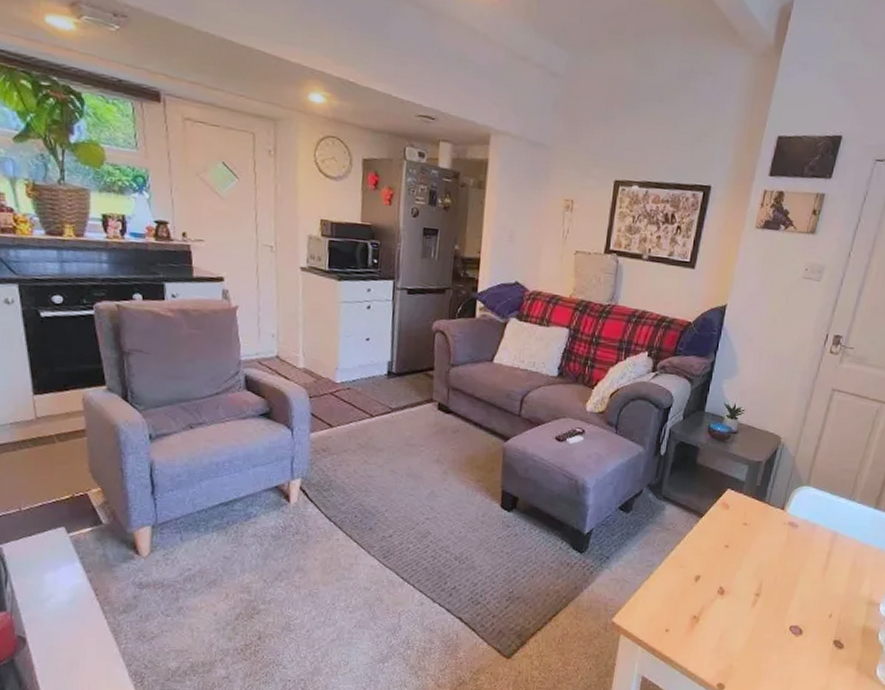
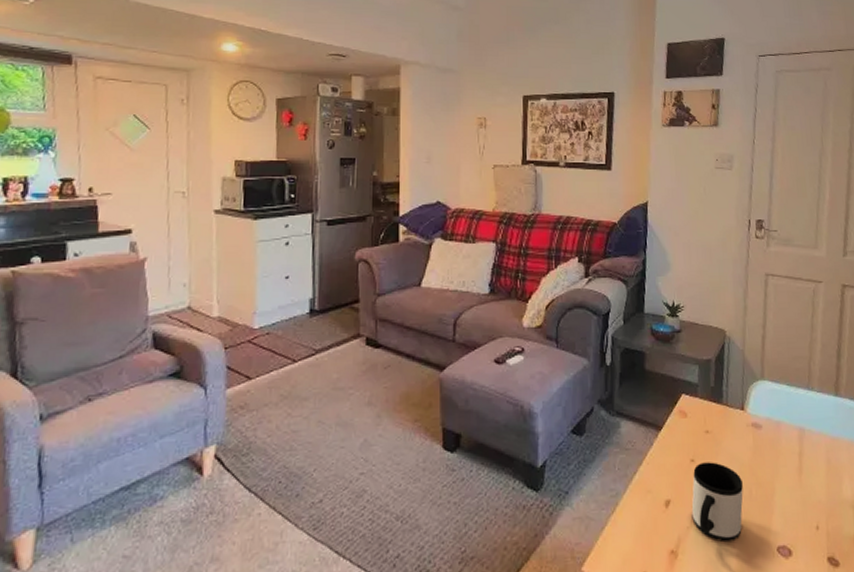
mug: none [717,549,770,616] -> present [691,462,743,542]

